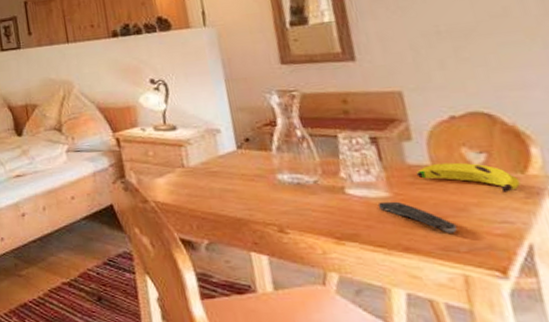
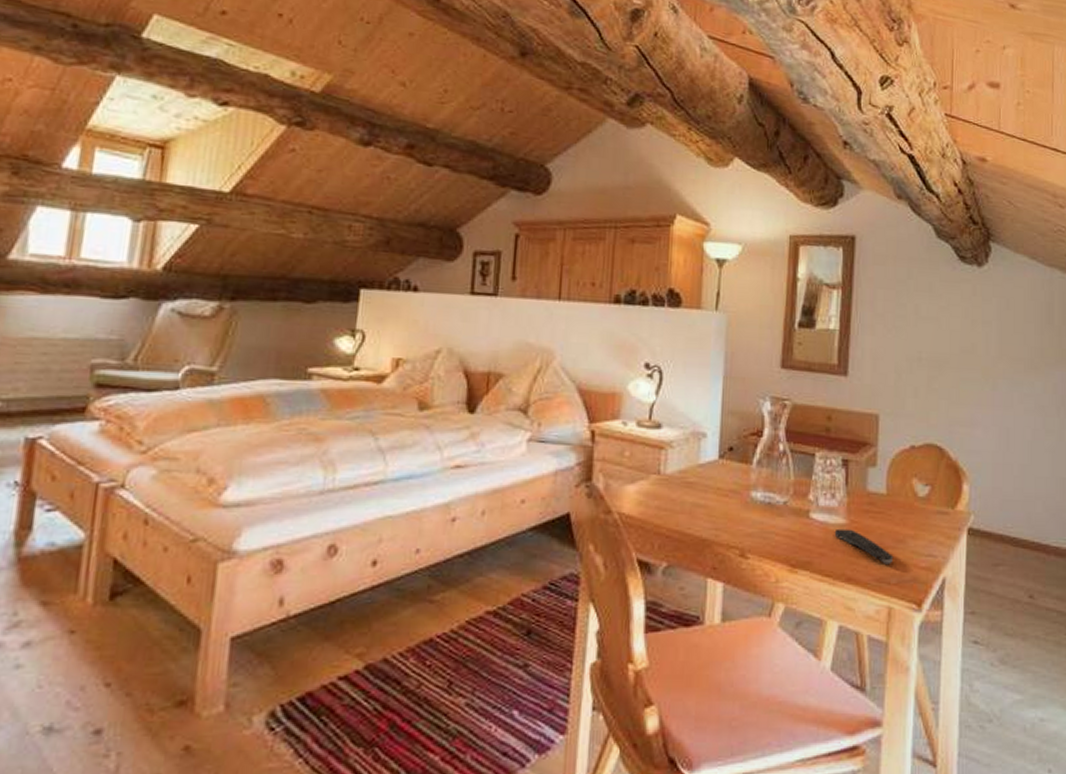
banana: present [416,162,521,193] -> none [872,492,949,526]

